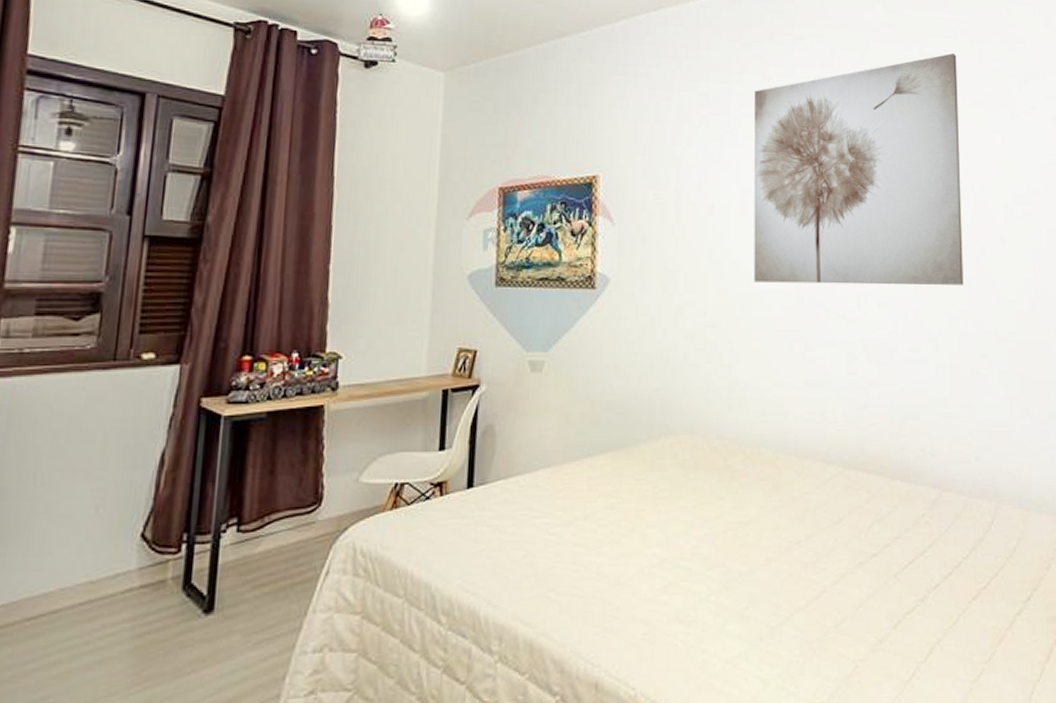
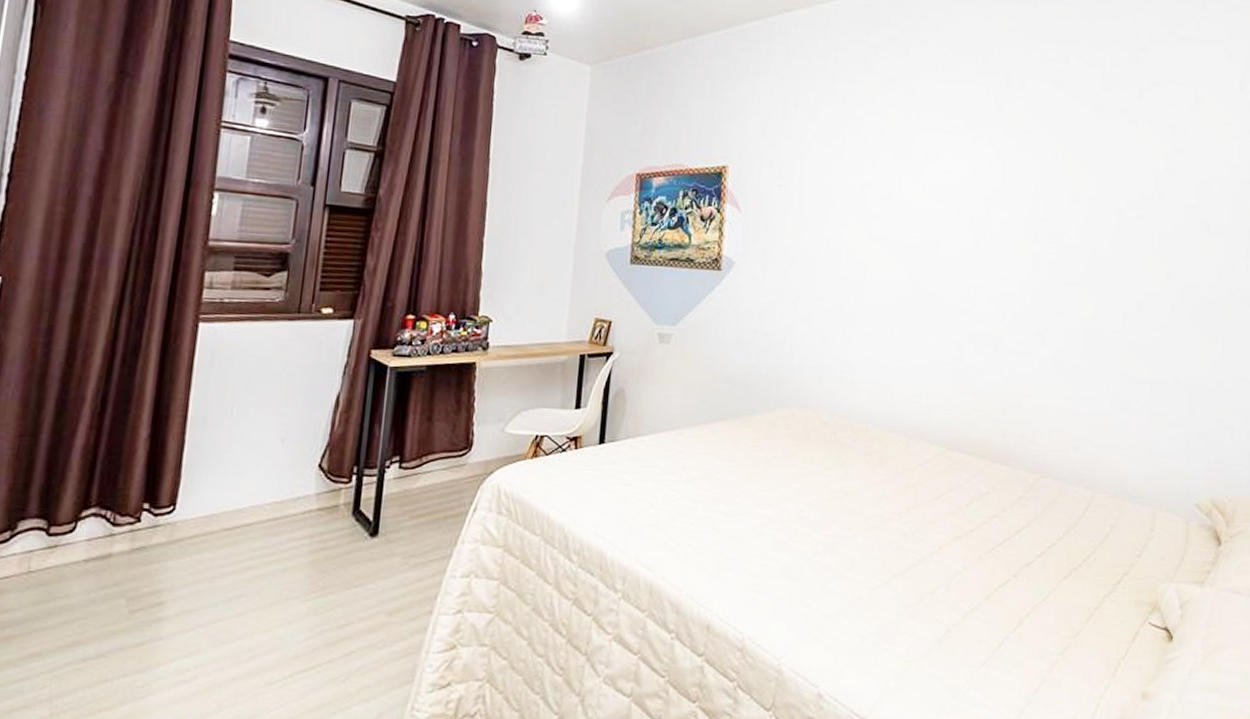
wall art: present [754,53,963,285] -> none [869,60,1079,284]

